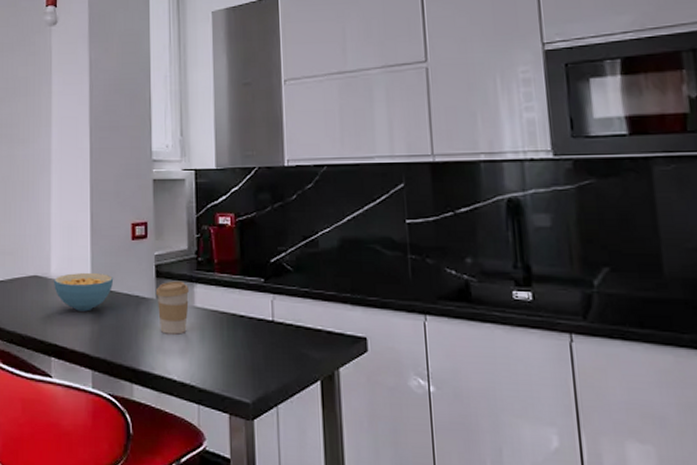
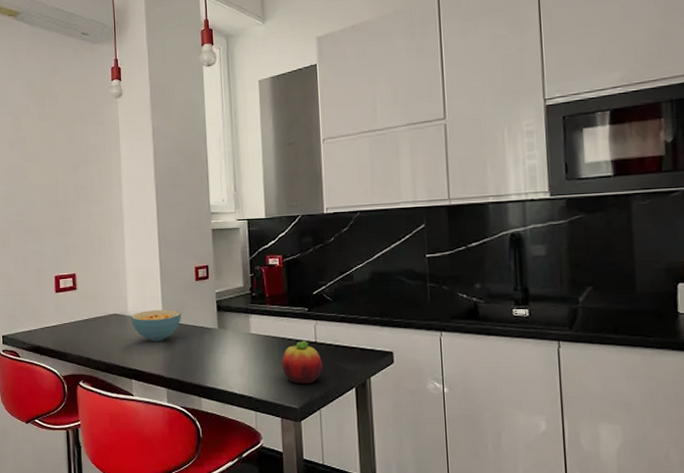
coffee cup: present [155,281,190,335] -> none [217,313,246,357]
fruit: none [231,318,281,374] -> present [282,340,322,385]

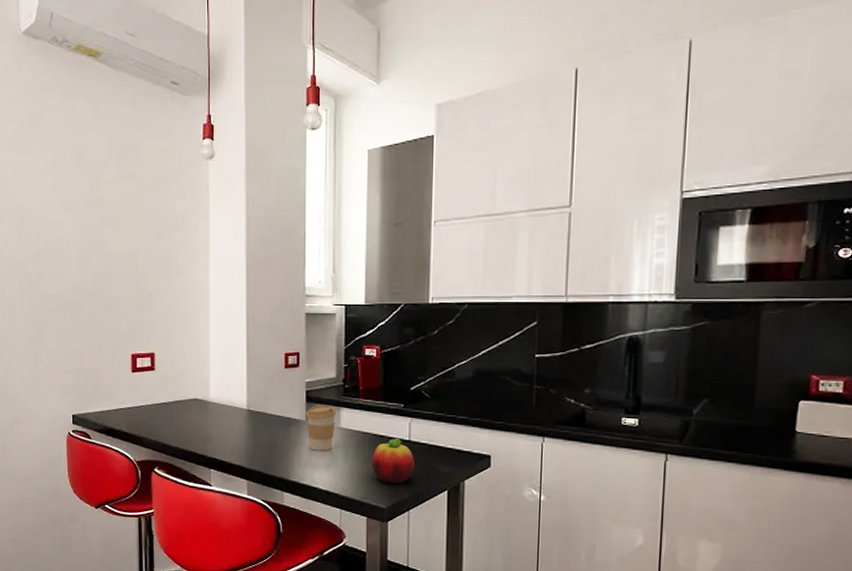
cereal bowl: present [131,309,182,342] -> none [213,396,268,431]
coffee cup: none [217,313,246,357] -> present [305,405,337,451]

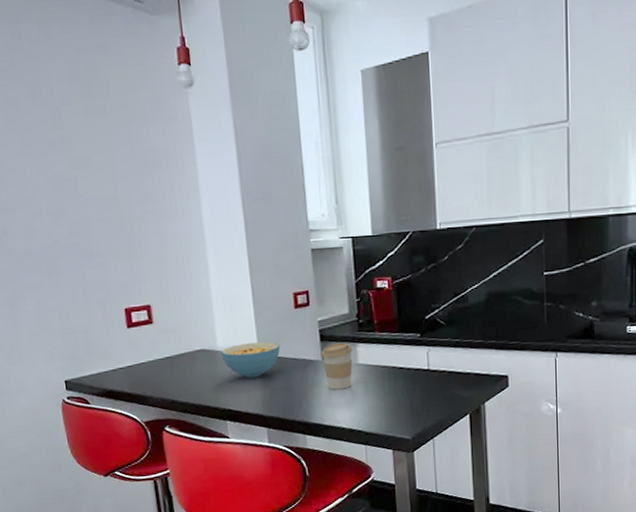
cereal bowl: none [213,396,268,431] -> present [221,341,281,378]
fruit: present [372,438,415,484] -> none [392,368,436,415]

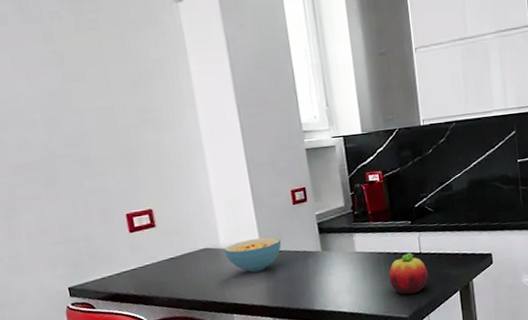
coffee cup: present [321,342,353,390] -> none [320,233,351,278]
fruit: none [392,368,436,415] -> present [389,252,428,295]

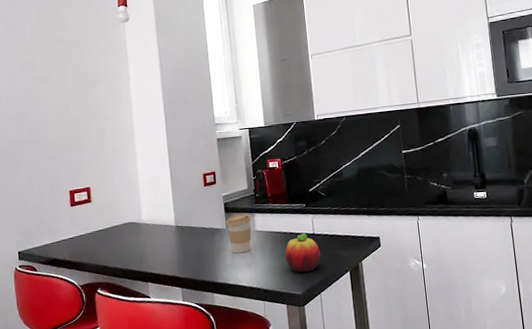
cereal bowl: present [224,237,282,273] -> none [145,214,193,245]
coffee cup: none [320,233,351,278] -> present [225,213,252,254]

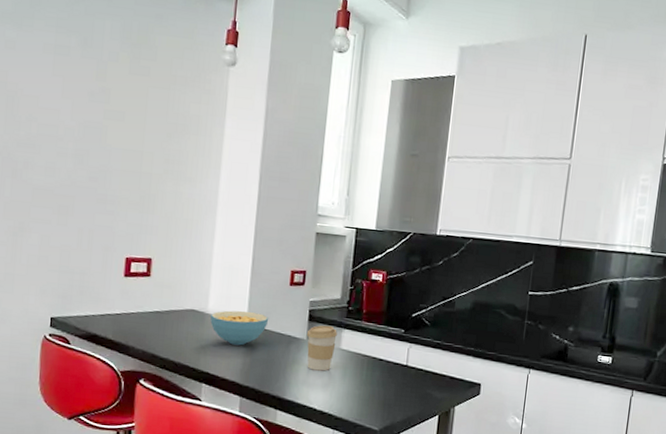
cereal bowl: none [145,214,193,245] -> present [210,310,269,346]
fruit: present [285,233,321,273] -> none [368,362,410,407]

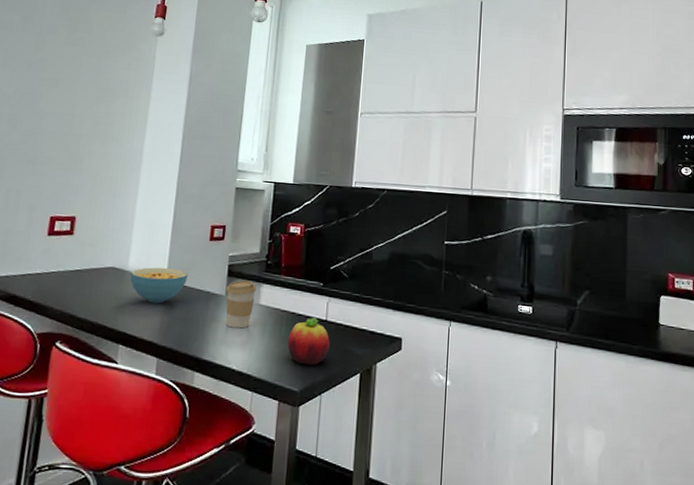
fruit: none [368,362,410,407] -> present [287,317,330,366]

